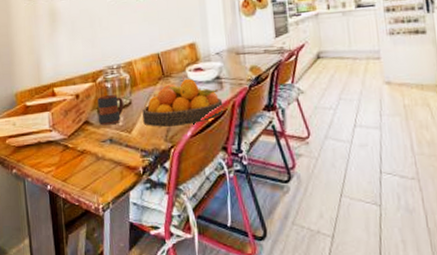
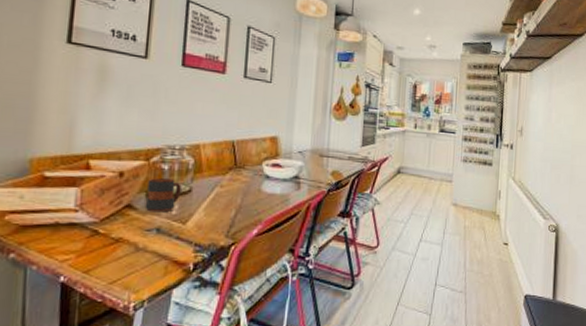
fruit bowl: present [142,78,224,128] -> none [203,173,298,223]

